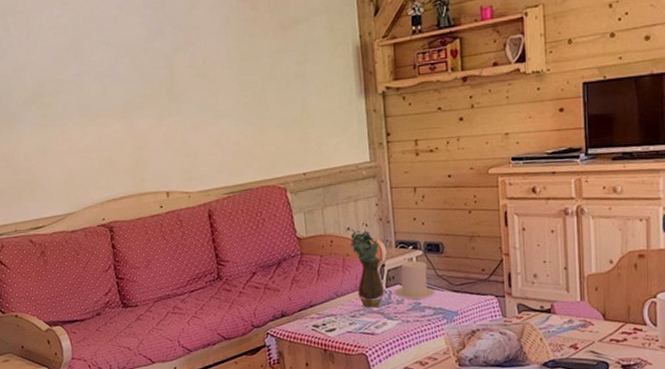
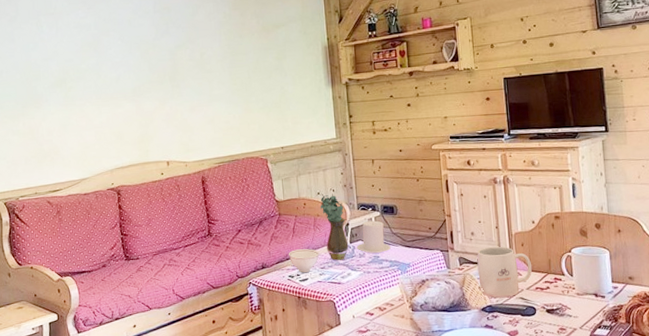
bowl: none [312,294,350,323] -> present [288,249,320,273]
mug: none [539,290,607,352] -> present [477,246,533,298]

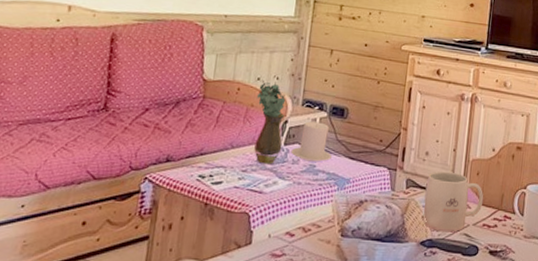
bowl: present [288,249,320,273] -> none [204,144,244,175]

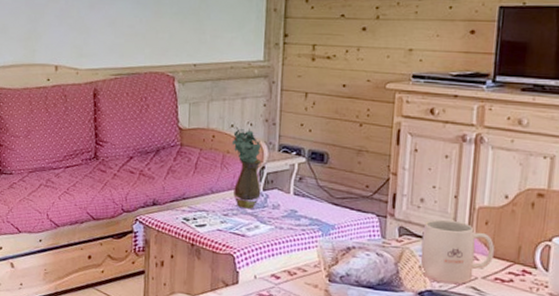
candle: present [291,121,332,162] -> none [270,167,313,208]

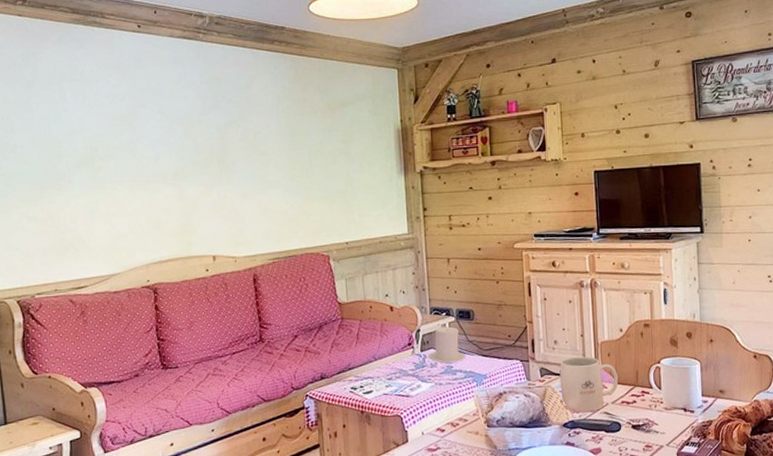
vase: present [231,126,262,209] -> none [388,295,419,371]
candle: none [270,167,313,208] -> present [428,326,466,364]

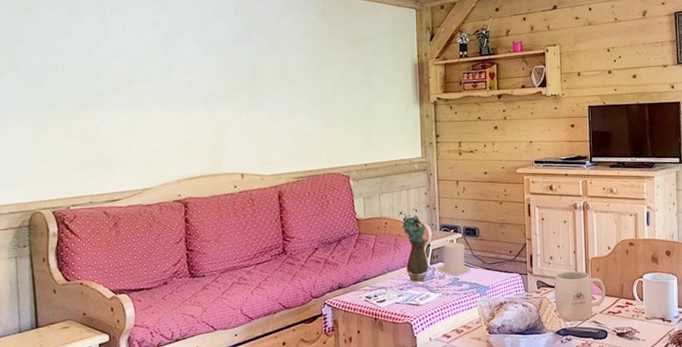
vase: none [388,295,419,371] -> present [401,213,429,282]

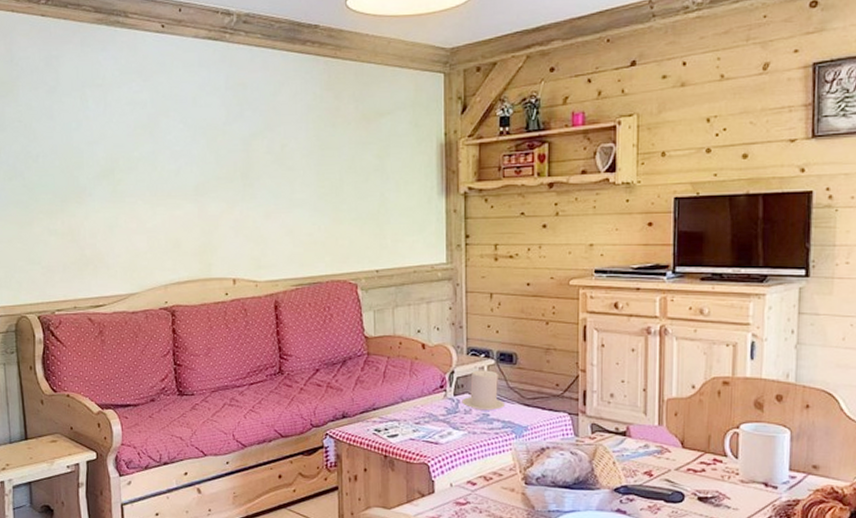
vase: present [401,213,429,282] -> none [419,331,452,415]
mug: present [554,270,606,322] -> none [614,413,686,478]

